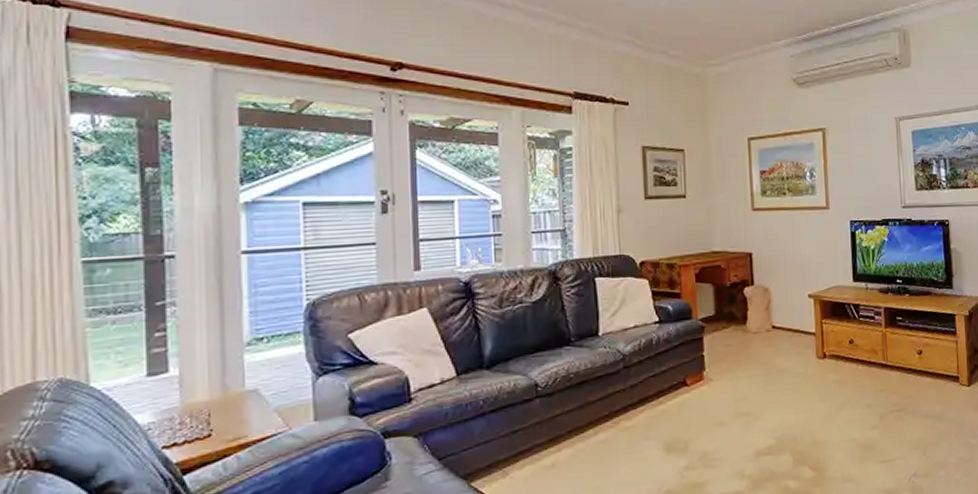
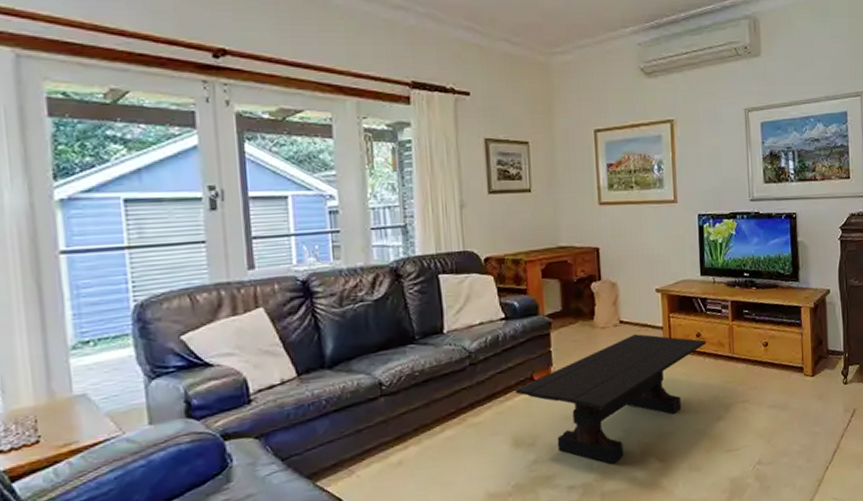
coffee table: none [668,339,859,472] -> present [515,334,706,464]

